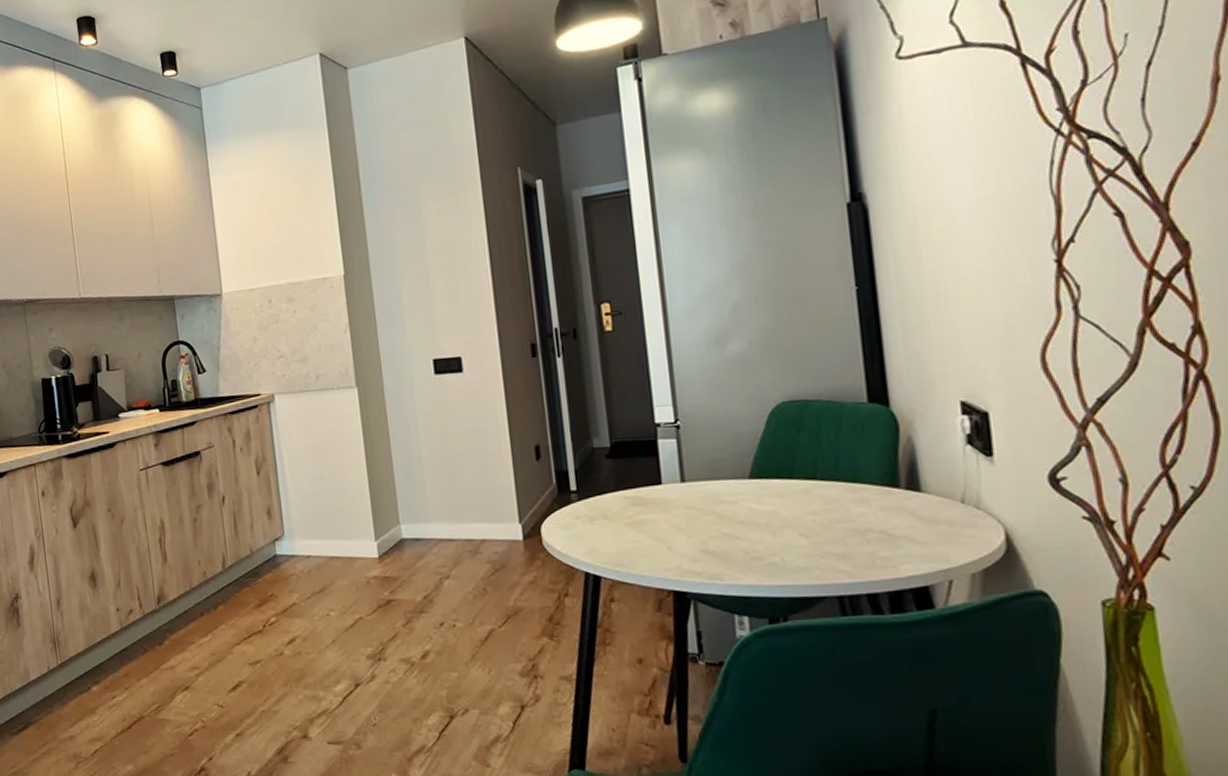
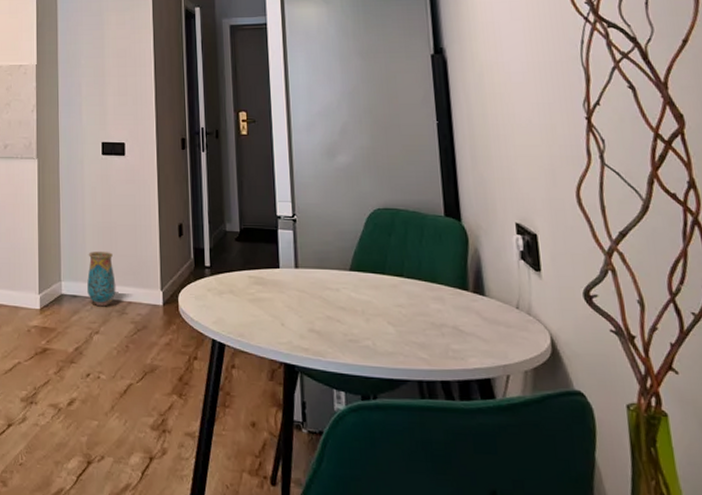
vase: none [429,485,466,549] -> present [87,250,116,307]

